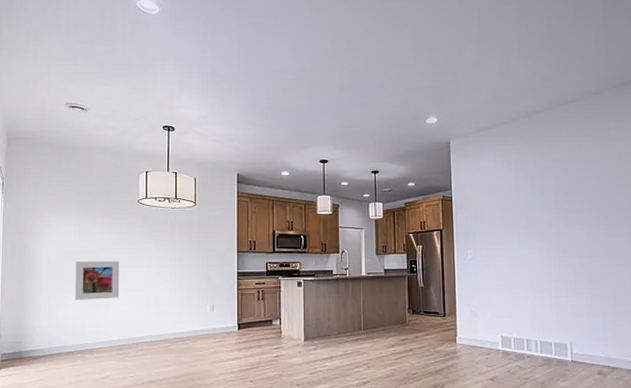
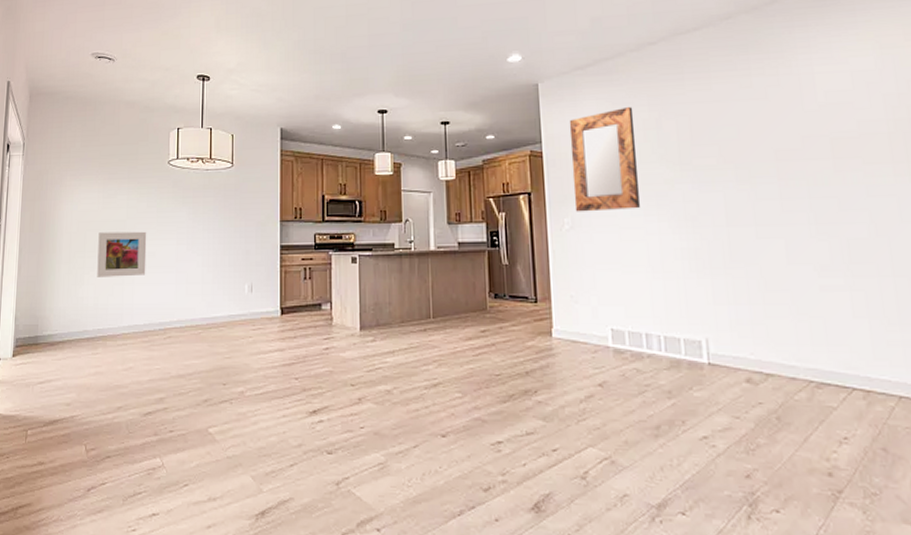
home mirror: none [473,163,526,245] -> present [569,107,641,212]

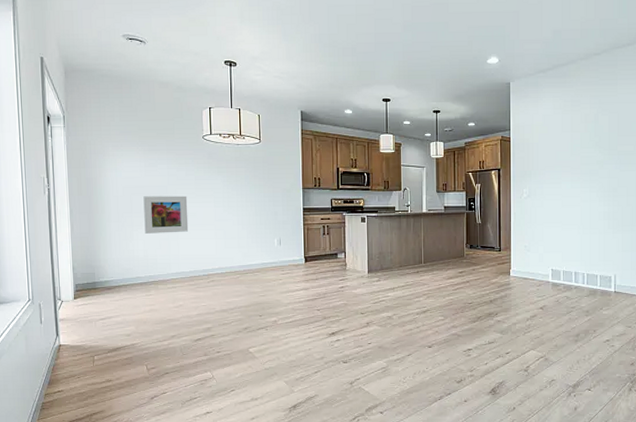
home mirror: present [569,107,641,212] -> none [531,105,579,184]

